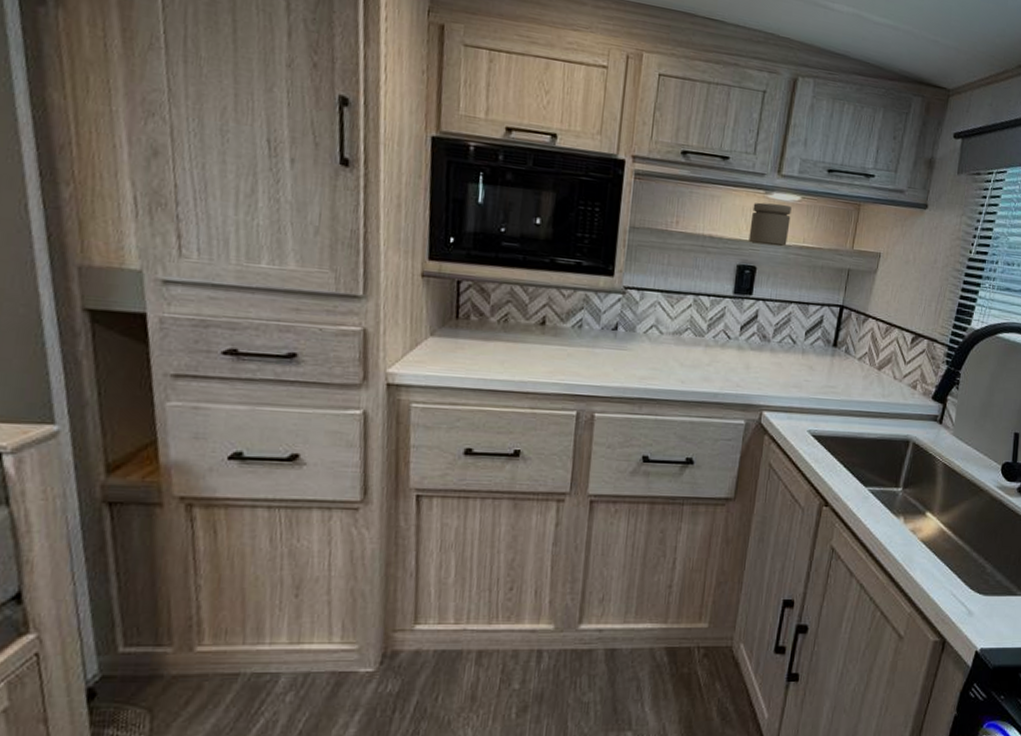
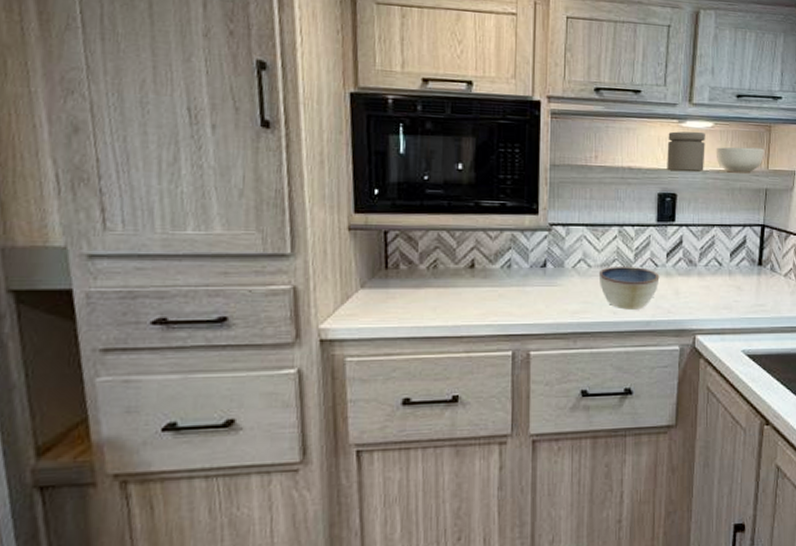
bowl: none [669,335,732,381] -> present [598,267,660,310]
bowl: none [800,222,852,252] -> present [715,147,765,174]

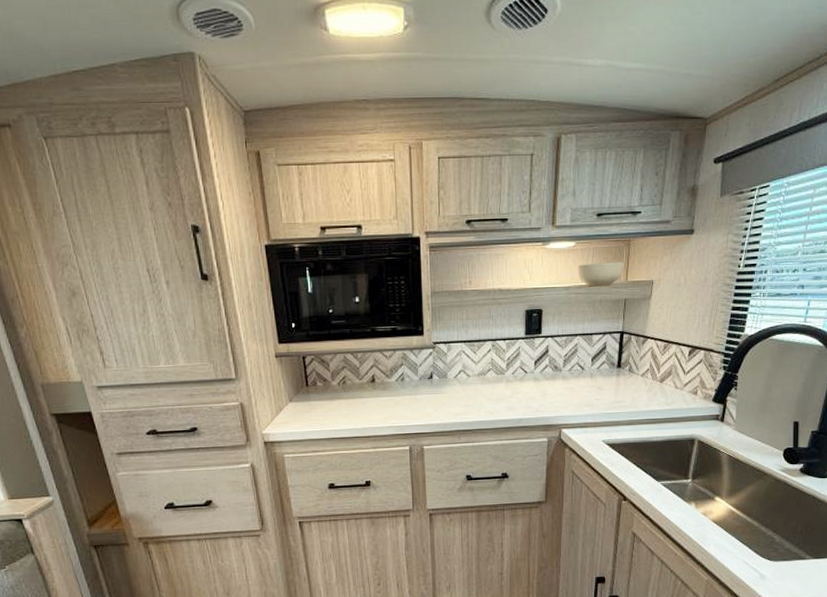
bowl: present [598,267,660,310] -> none [476,374,529,410]
jar: present [667,131,705,173] -> none [533,251,568,290]

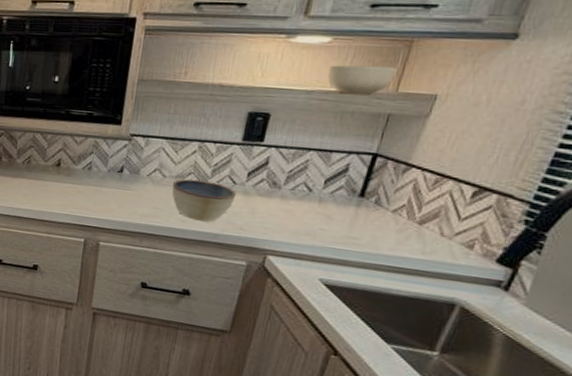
bowl: none [476,374,529,410] -> present [172,179,237,223]

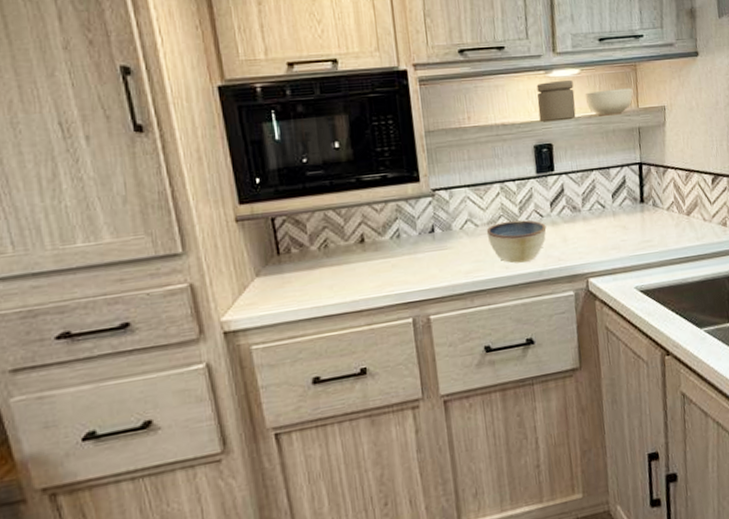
jar: none [263,47,319,93] -> present [536,80,576,123]

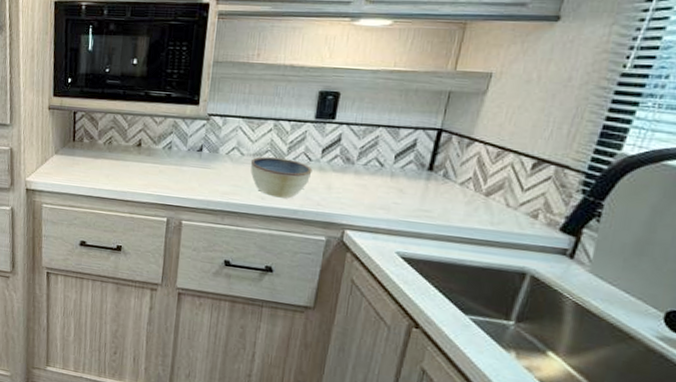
jar: present [536,80,576,123] -> none [332,30,381,72]
bowl: present [584,88,634,116] -> none [391,46,455,75]

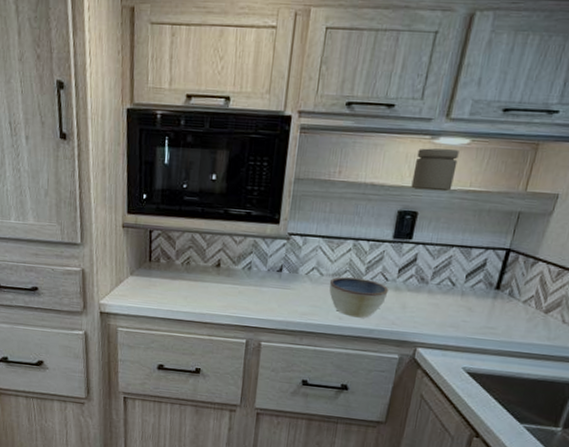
jar: none [332,30,381,72] -> present [411,148,459,192]

